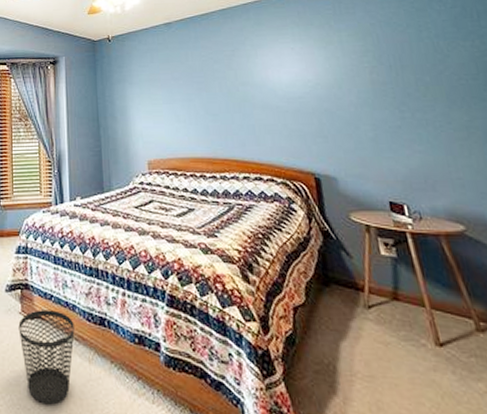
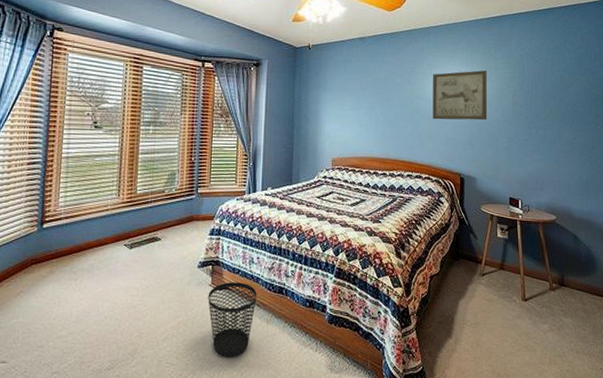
wall art: none [259,46,340,109] -> present [432,70,488,121]

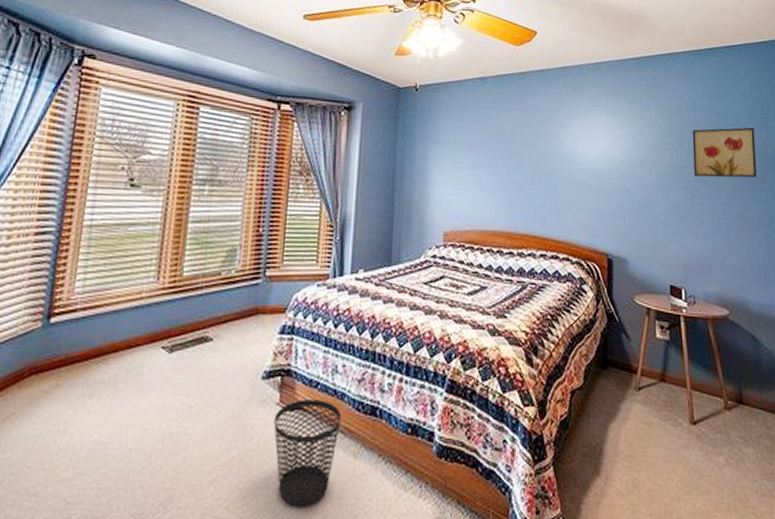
wall art: present [432,70,488,121] -> none [571,122,640,186]
wall art: none [531,72,583,113] -> present [692,127,757,178]

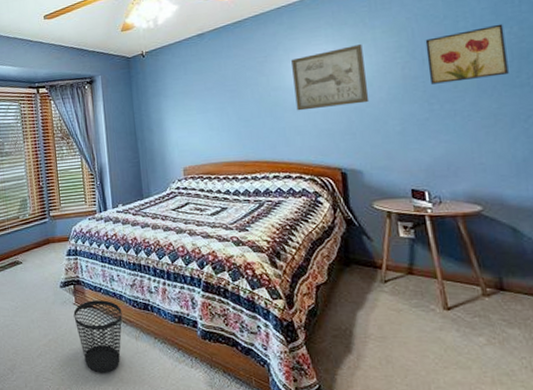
wall art: none [571,122,640,186] -> present [291,44,370,111]

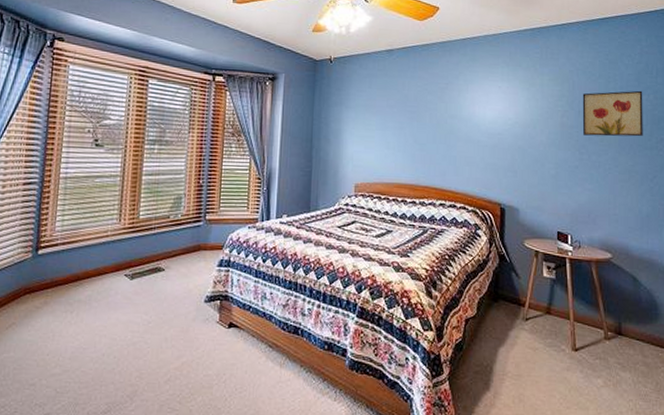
wastebasket: present [73,300,123,373] -> none [215,319,270,404]
wall art: present [291,44,370,111] -> none [468,87,532,144]

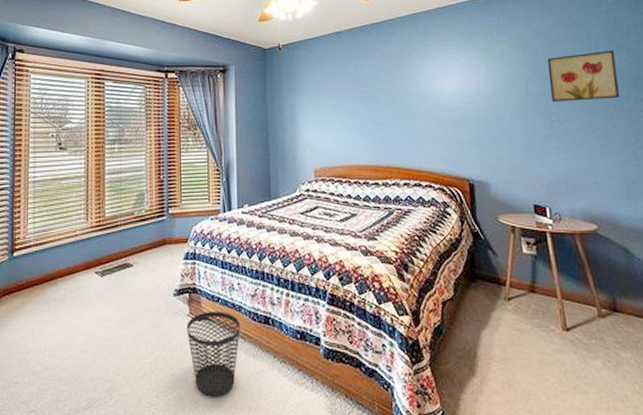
wastebasket: none [215,319,270,404] -> present [186,311,240,397]

